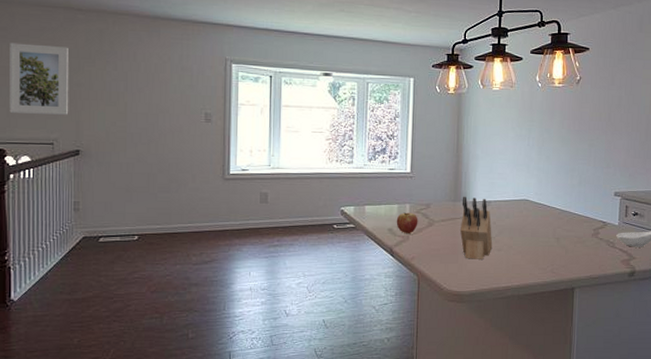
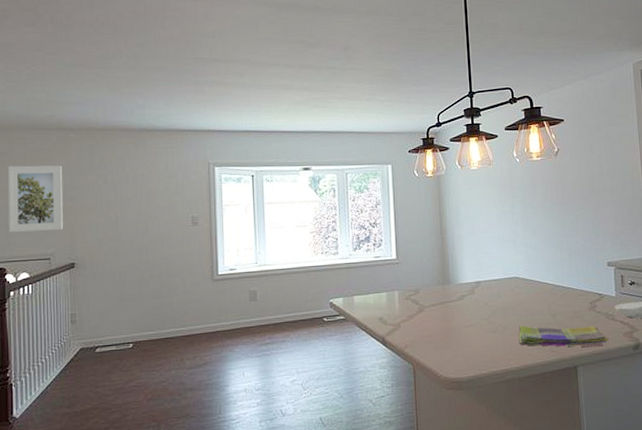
fruit: present [396,212,418,233] -> none [386,299,409,321]
knife block: present [459,196,493,259] -> none [450,278,487,343]
dish towel: none [522,246,606,271] -> present [518,325,608,347]

